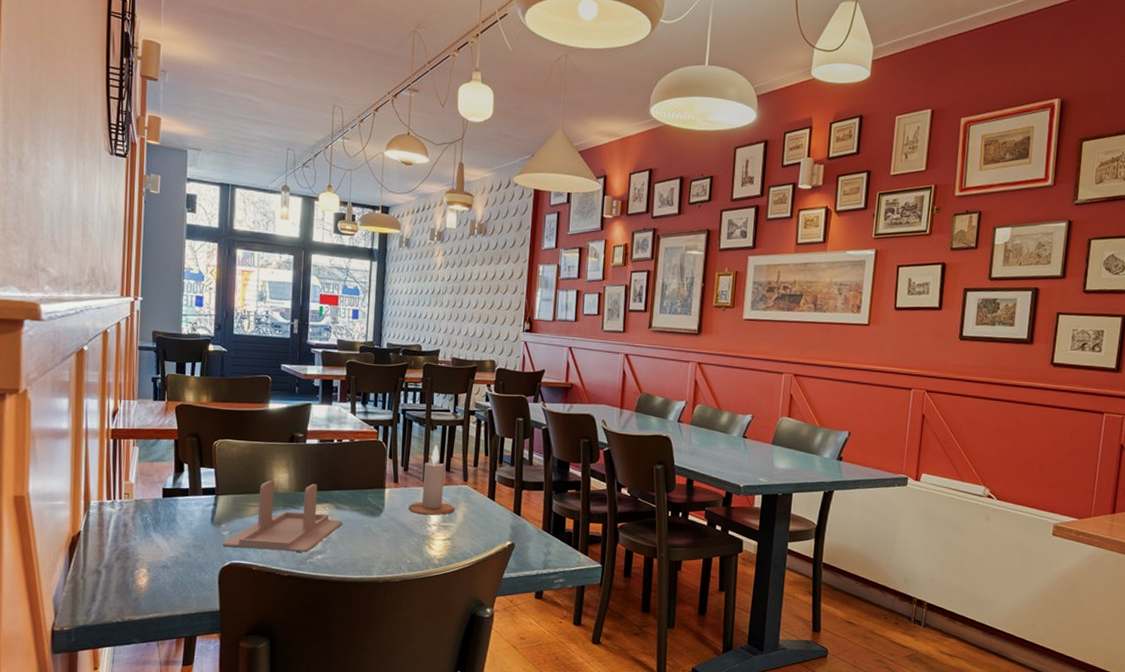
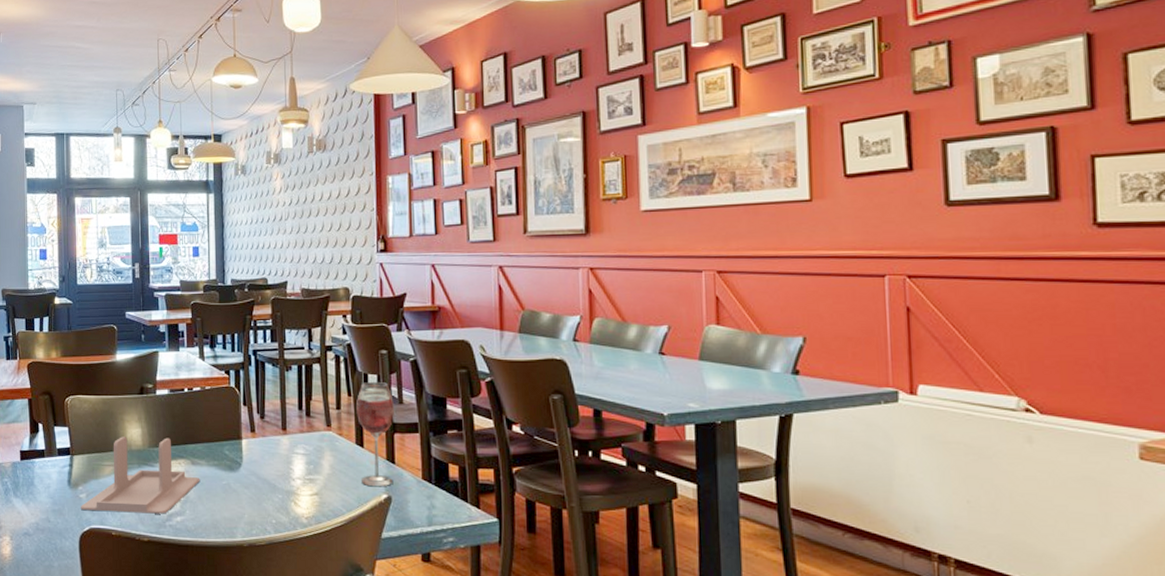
candle: present [408,445,455,515] -> none [269,387,319,468]
wineglass: none [490,444,525,535] -> present [357,382,394,487]

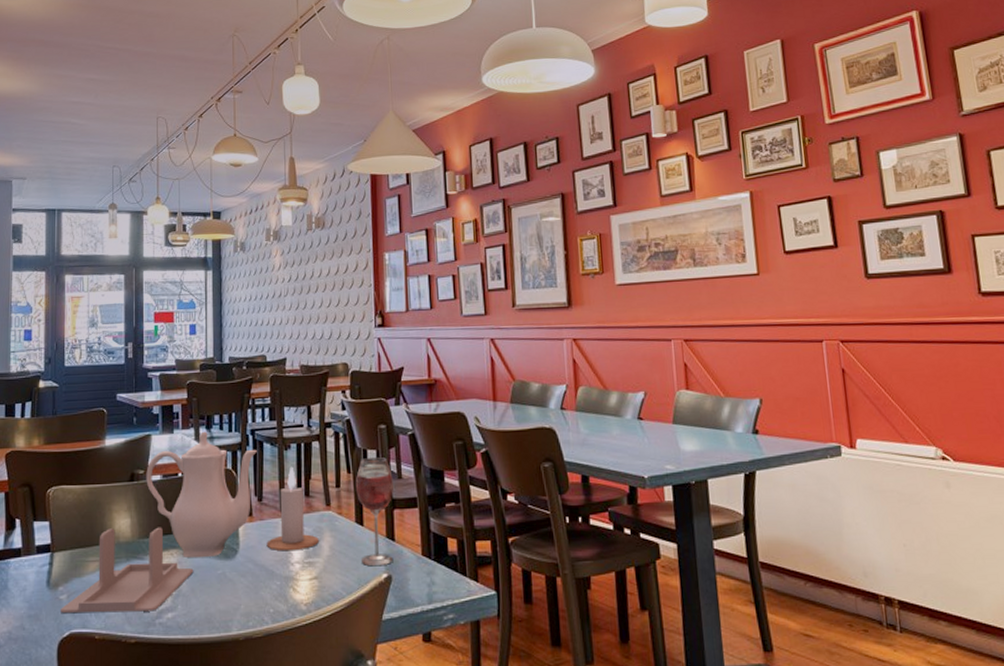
teapot: none [154,350,259,468] -> present [146,431,257,557]
candle: none [269,387,319,468] -> present [266,466,319,551]

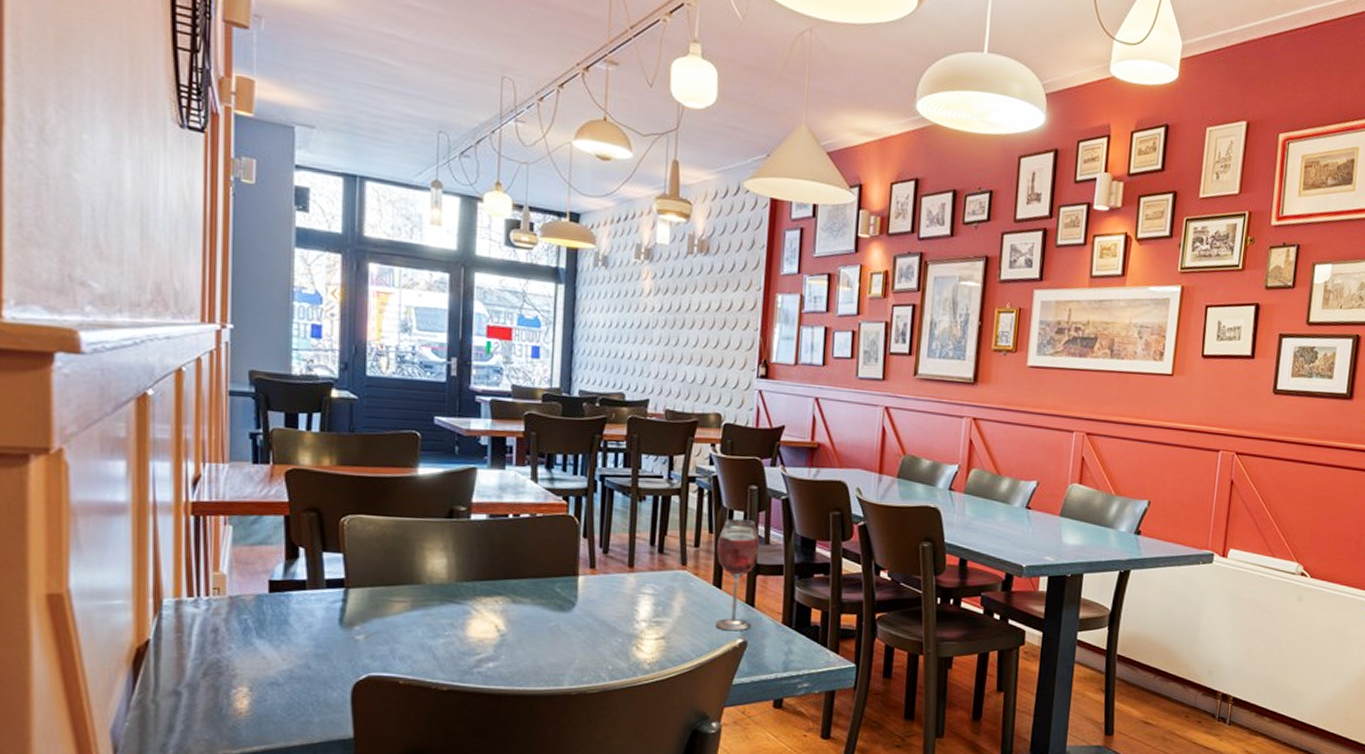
napkin holder: present [59,527,194,614] -> none [355,568,522,660]
teapot: present [146,431,257,557] -> none [468,471,606,608]
candle: present [266,466,319,551] -> none [609,520,670,609]

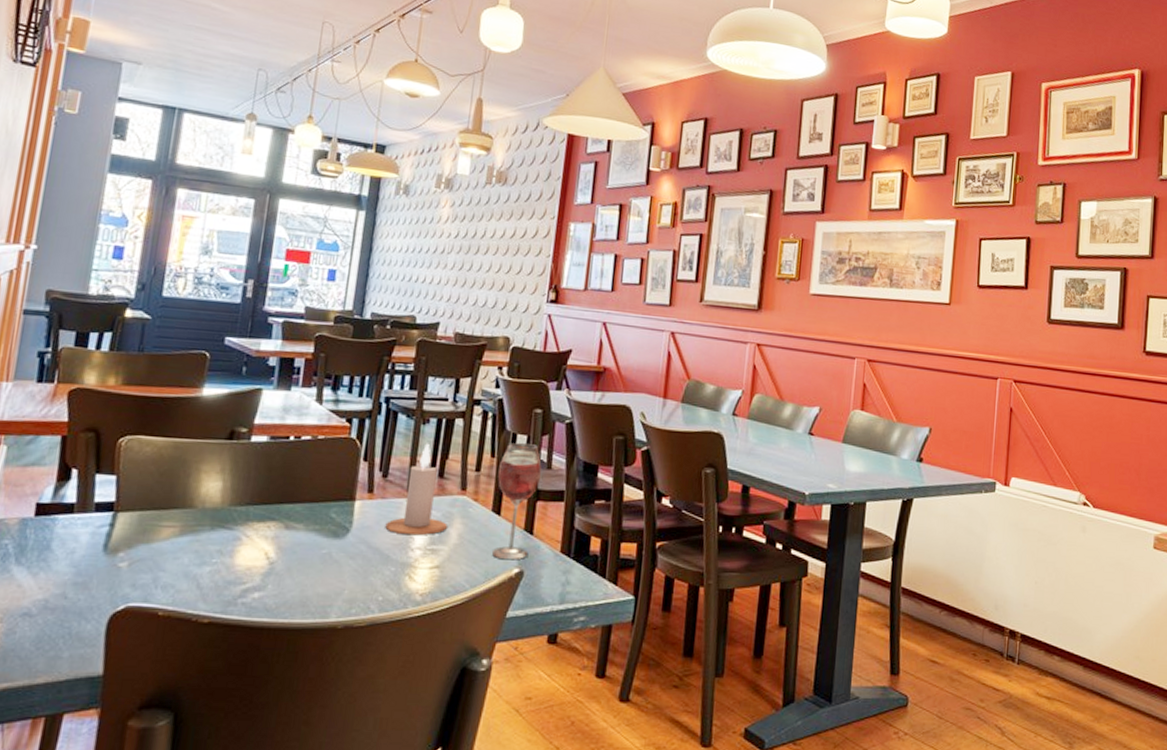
candle: none [609,520,670,609] -> present [385,443,447,536]

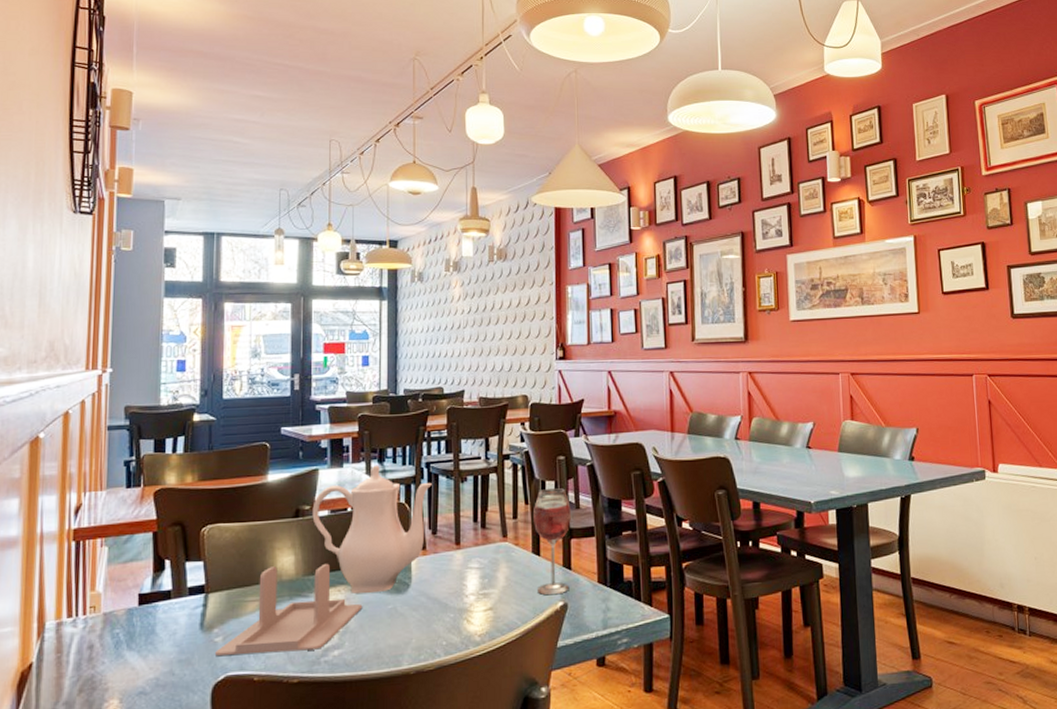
napkin holder: none [116,491,294,589] -> present [214,563,363,656]
teapot: none [248,392,389,534] -> present [312,465,432,594]
candle: present [385,443,447,536] -> none [440,499,495,584]

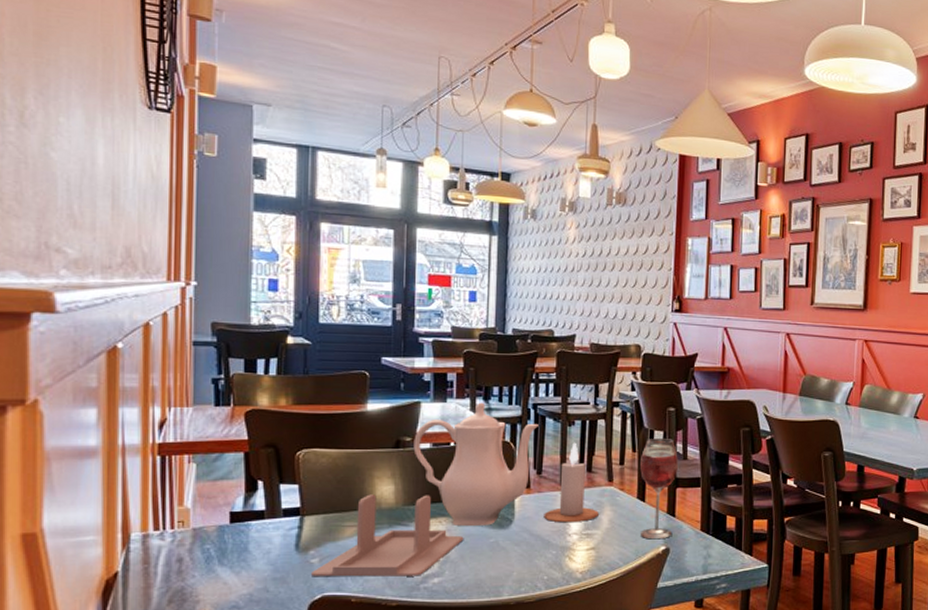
candle: none [440,499,495,584] -> present [544,442,599,523]

